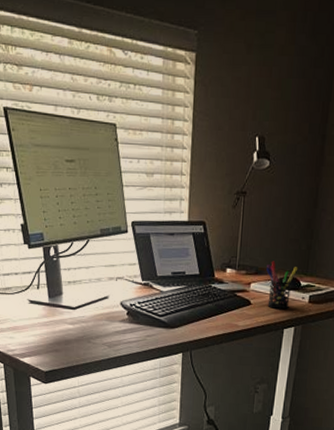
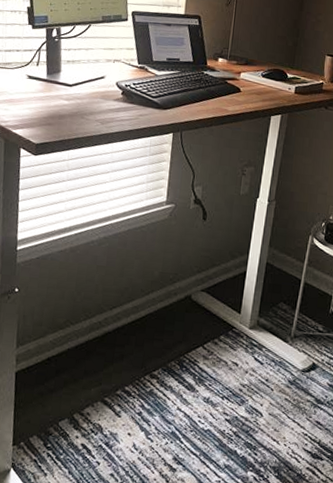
pen holder: present [265,261,298,309] -> none [255,54,285,98]

